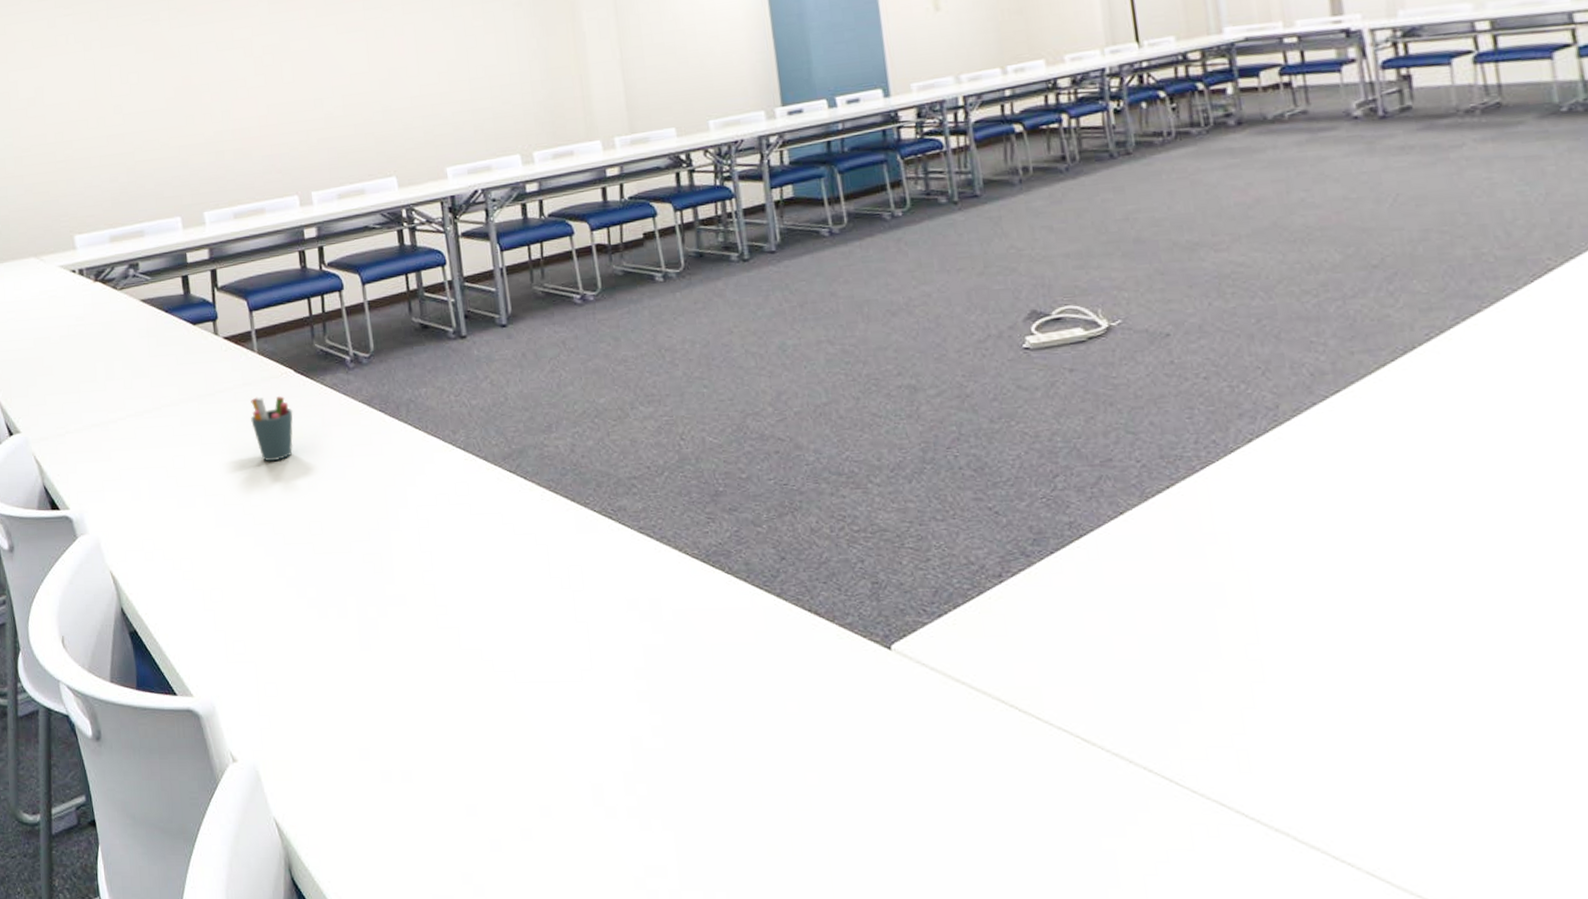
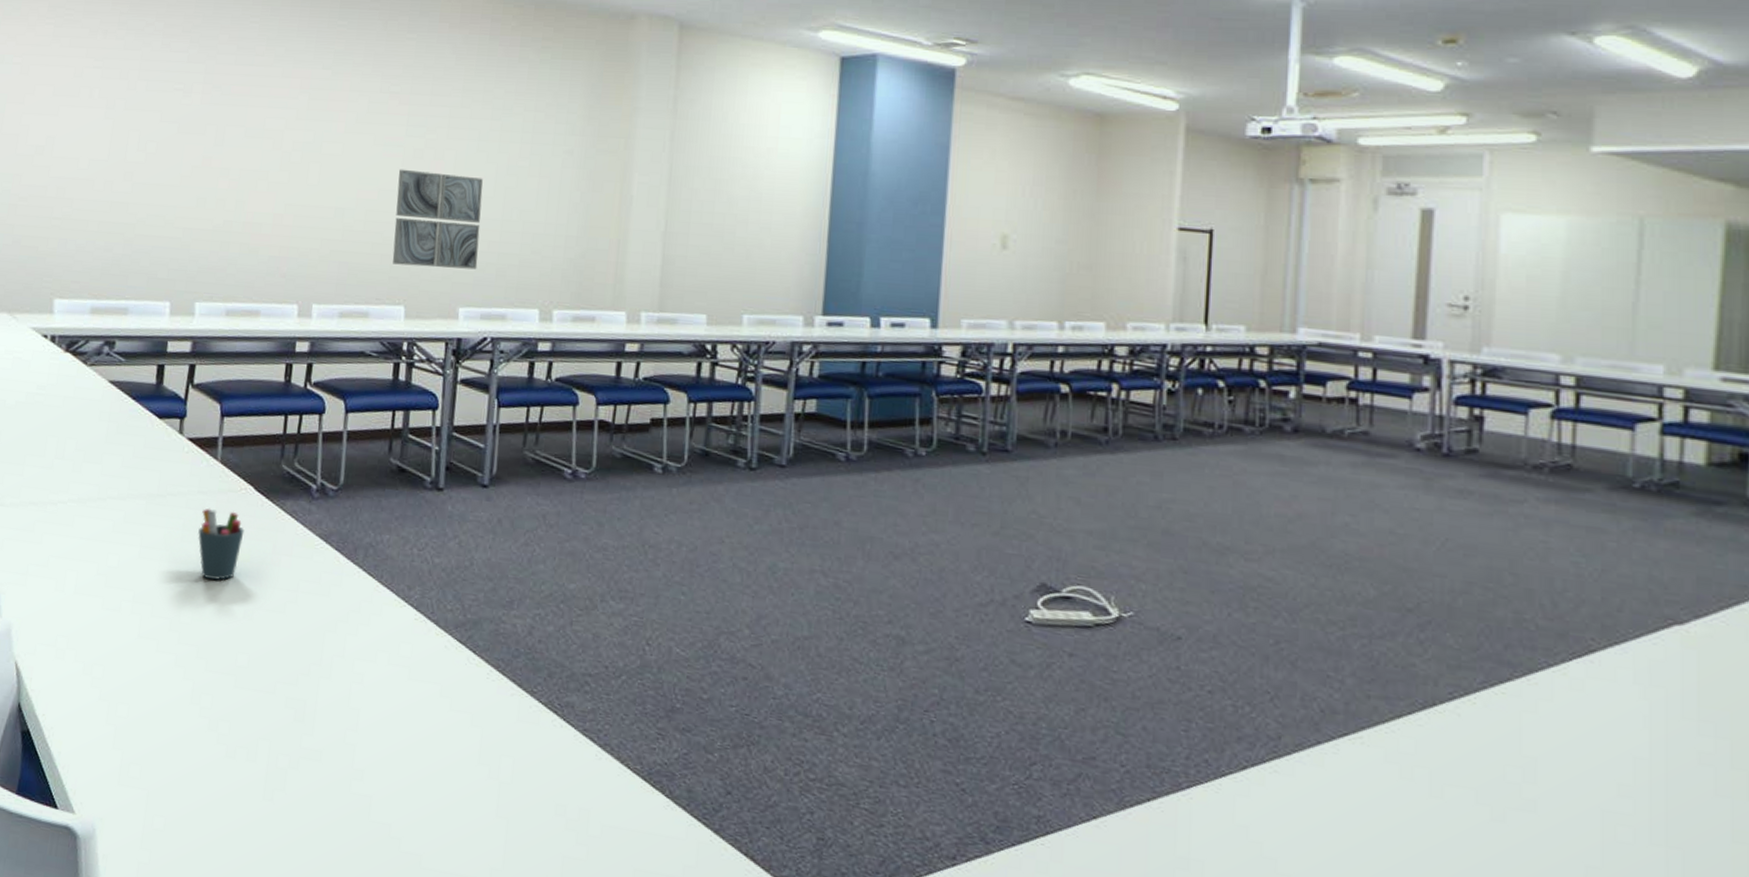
wall art: none [364,44,456,140] -> present [392,169,483,270]

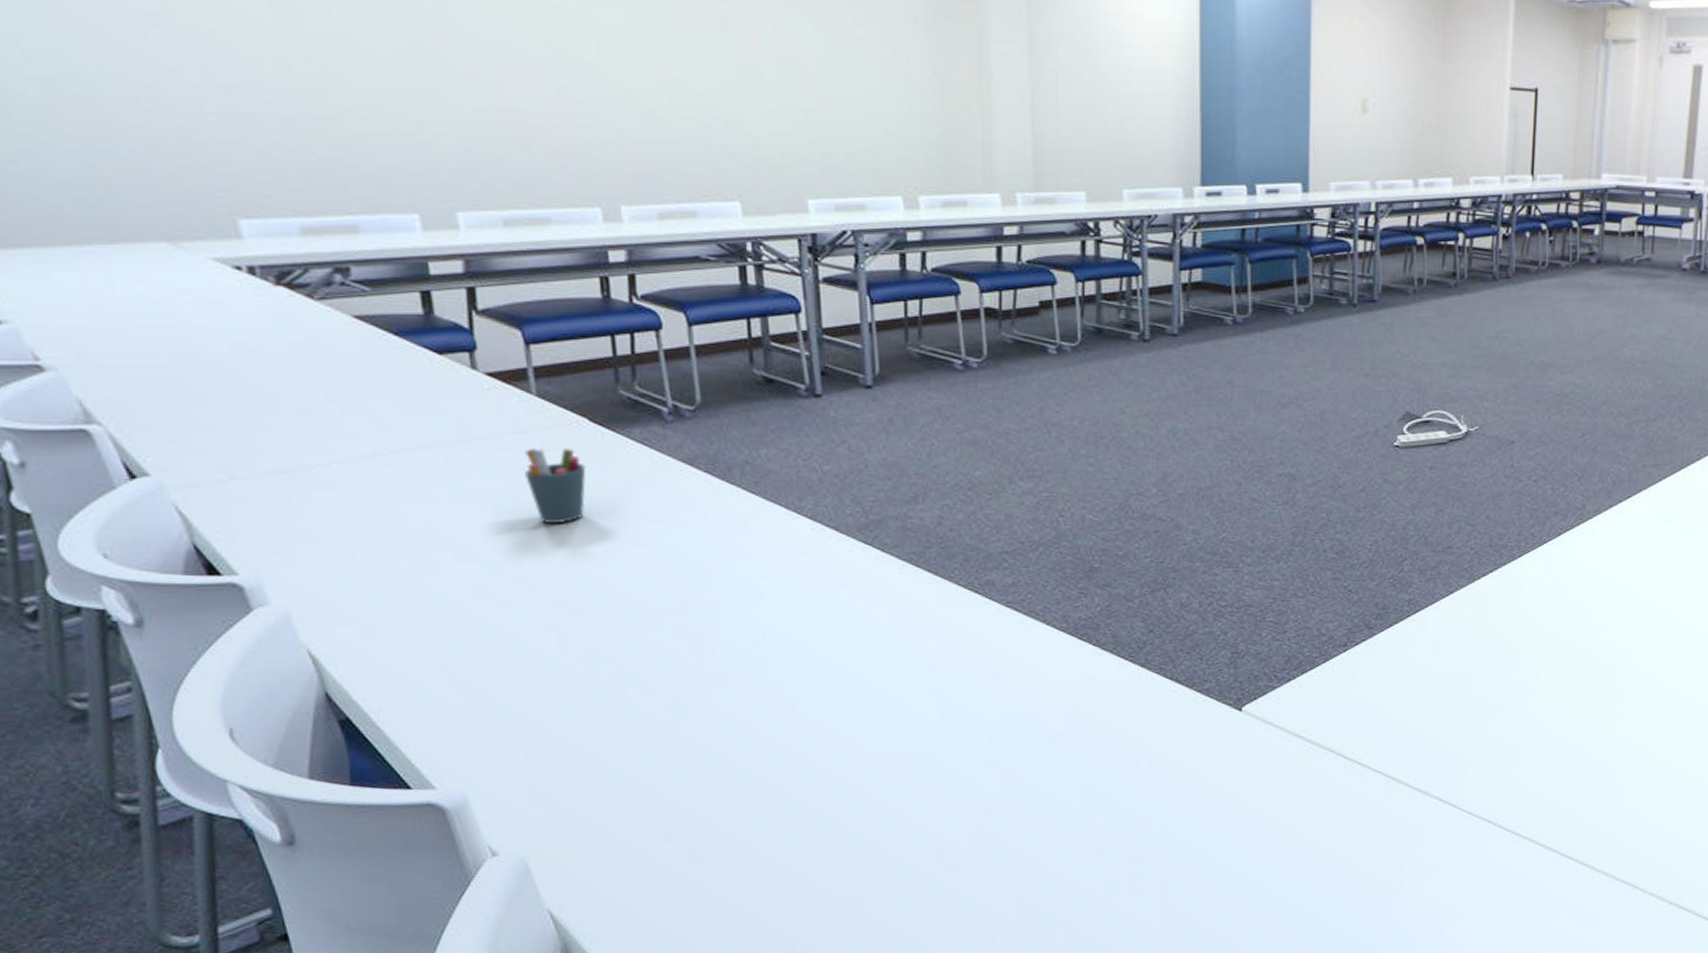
wall art: present [392,169,483,270] -> none [703,40,823,156]

